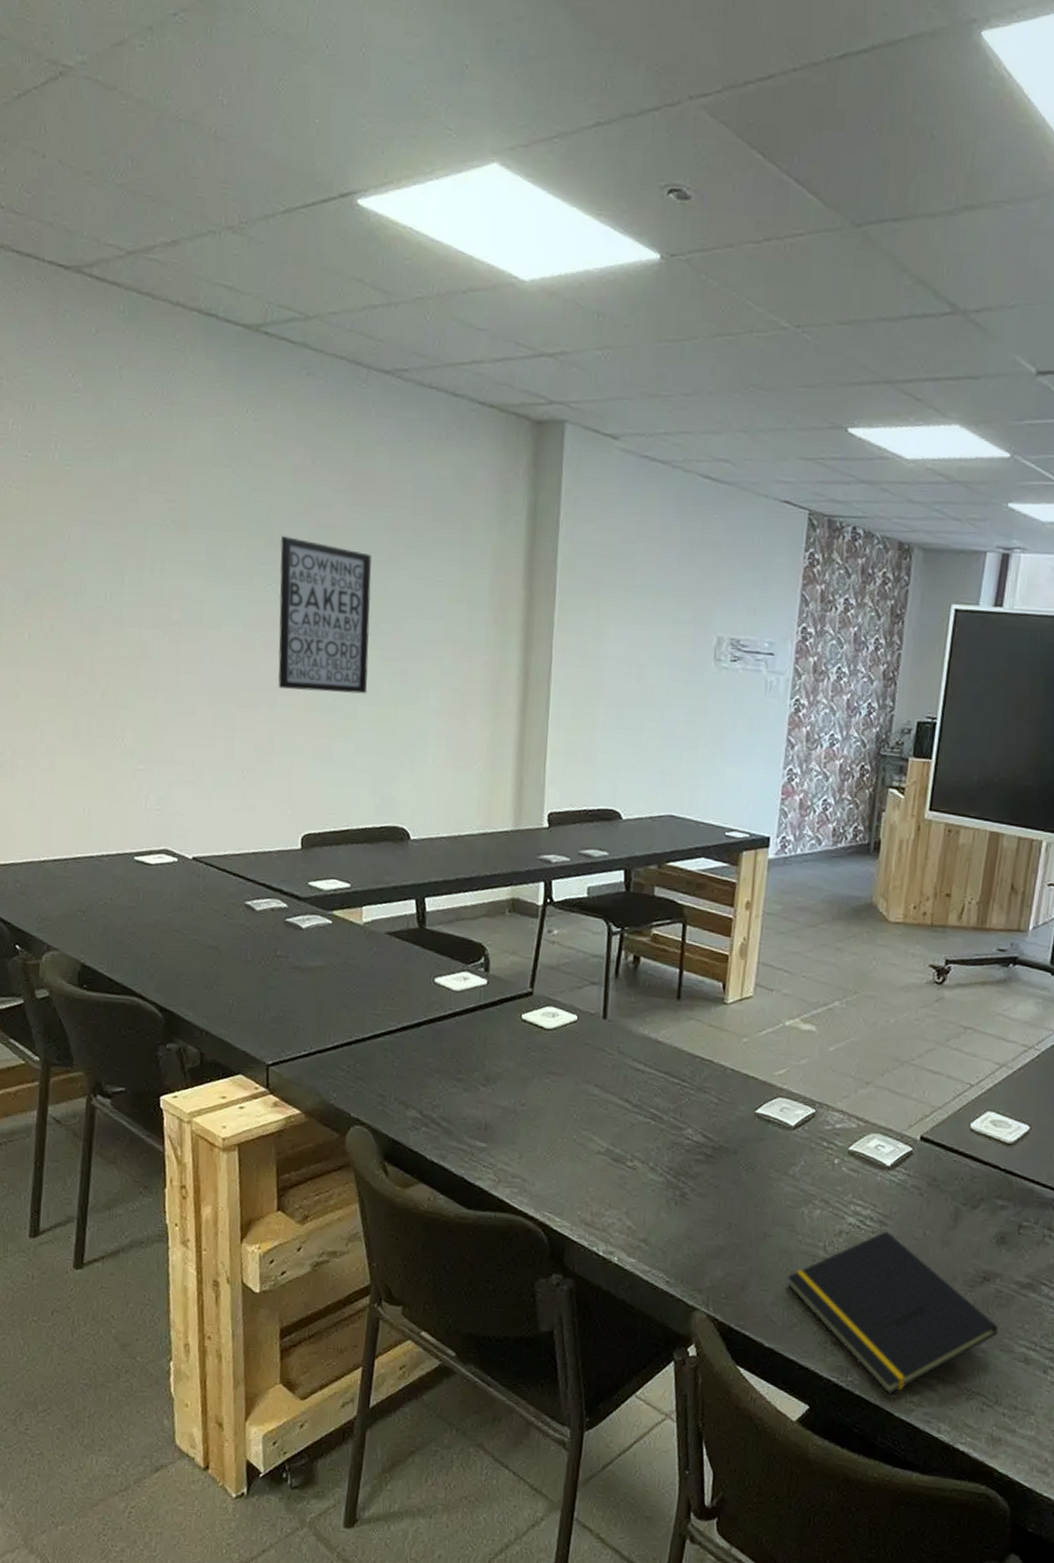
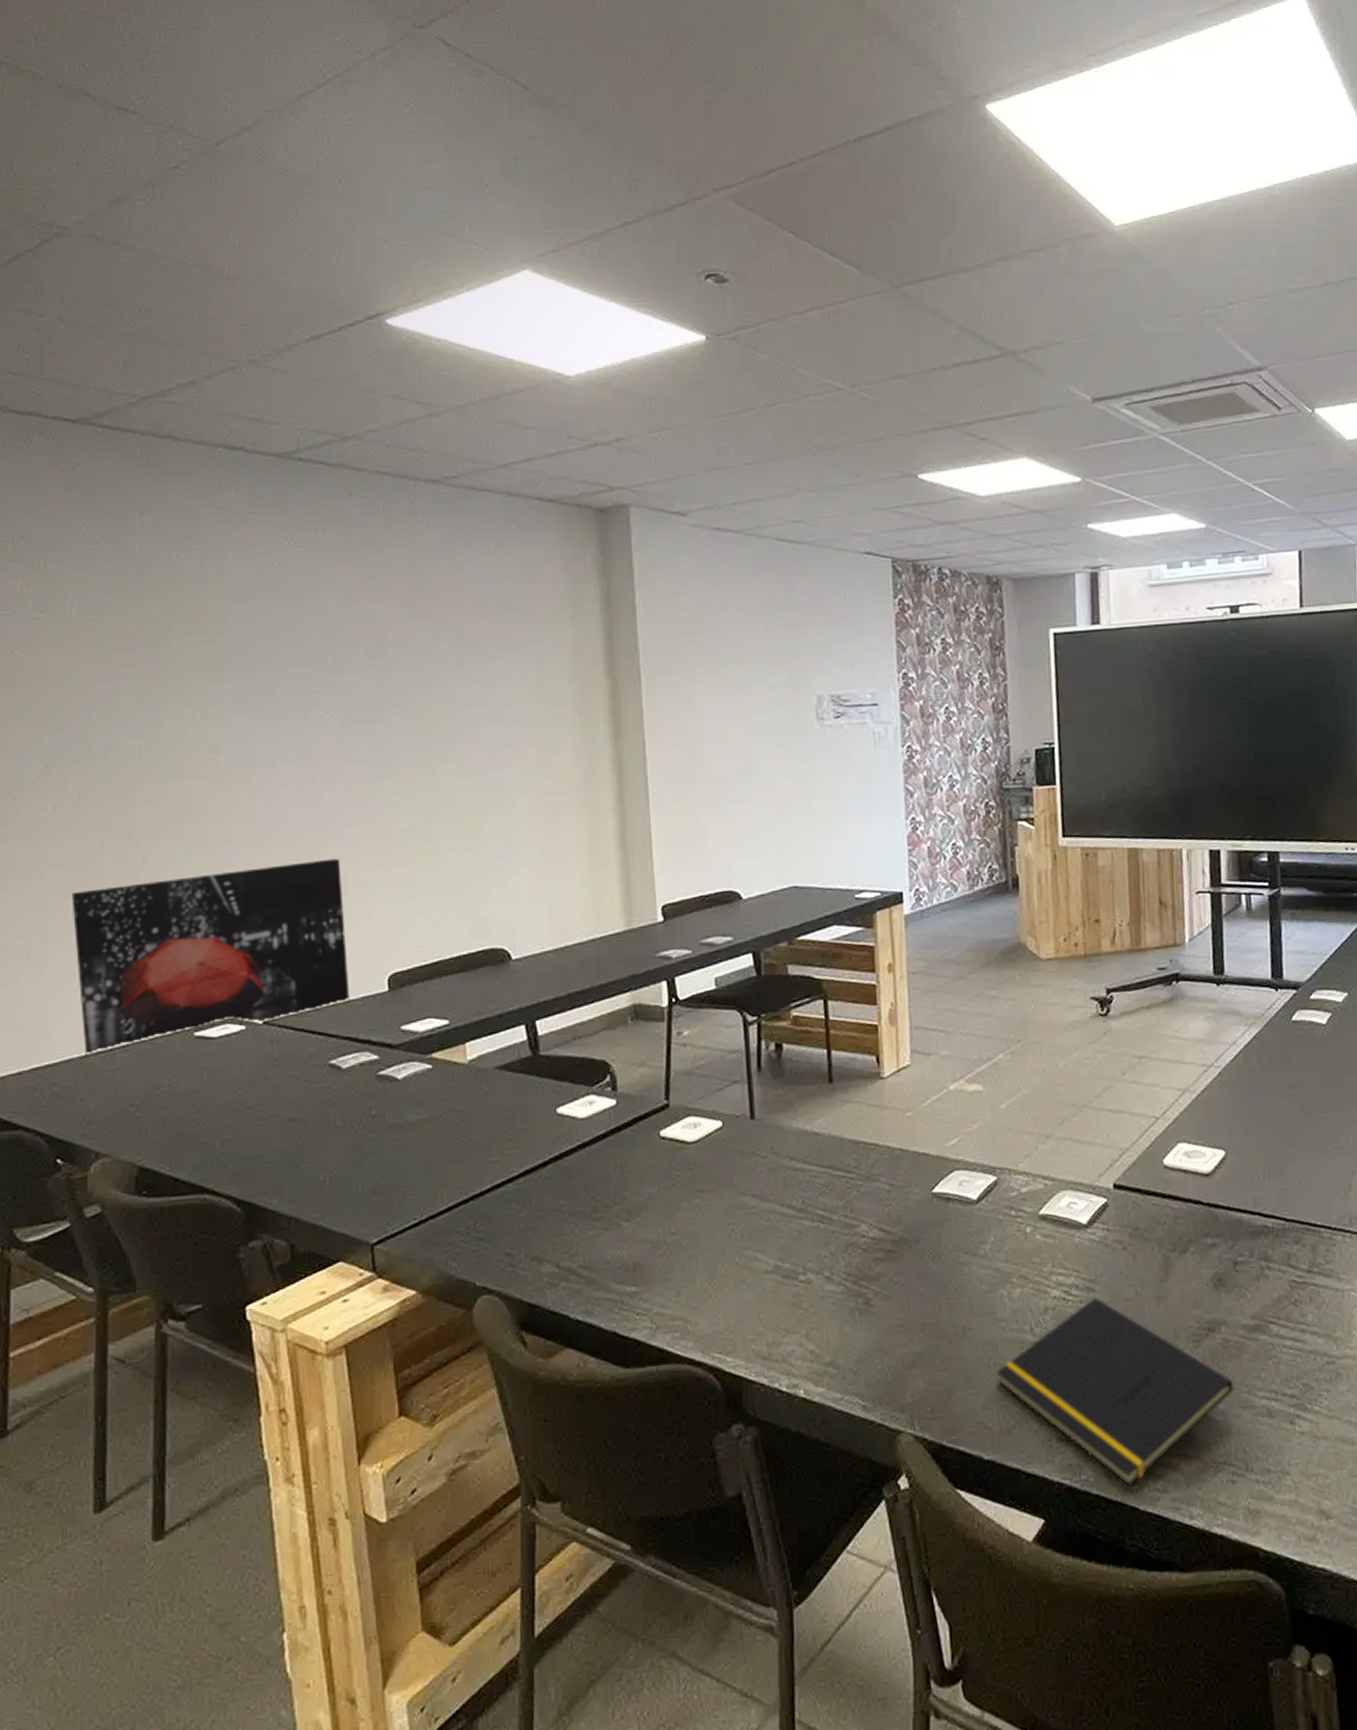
wall art: none [40,715,270,861] -> present [71,858,350,1056]
wall art: present [277,535,372,694] -> none [334,659,447,821]

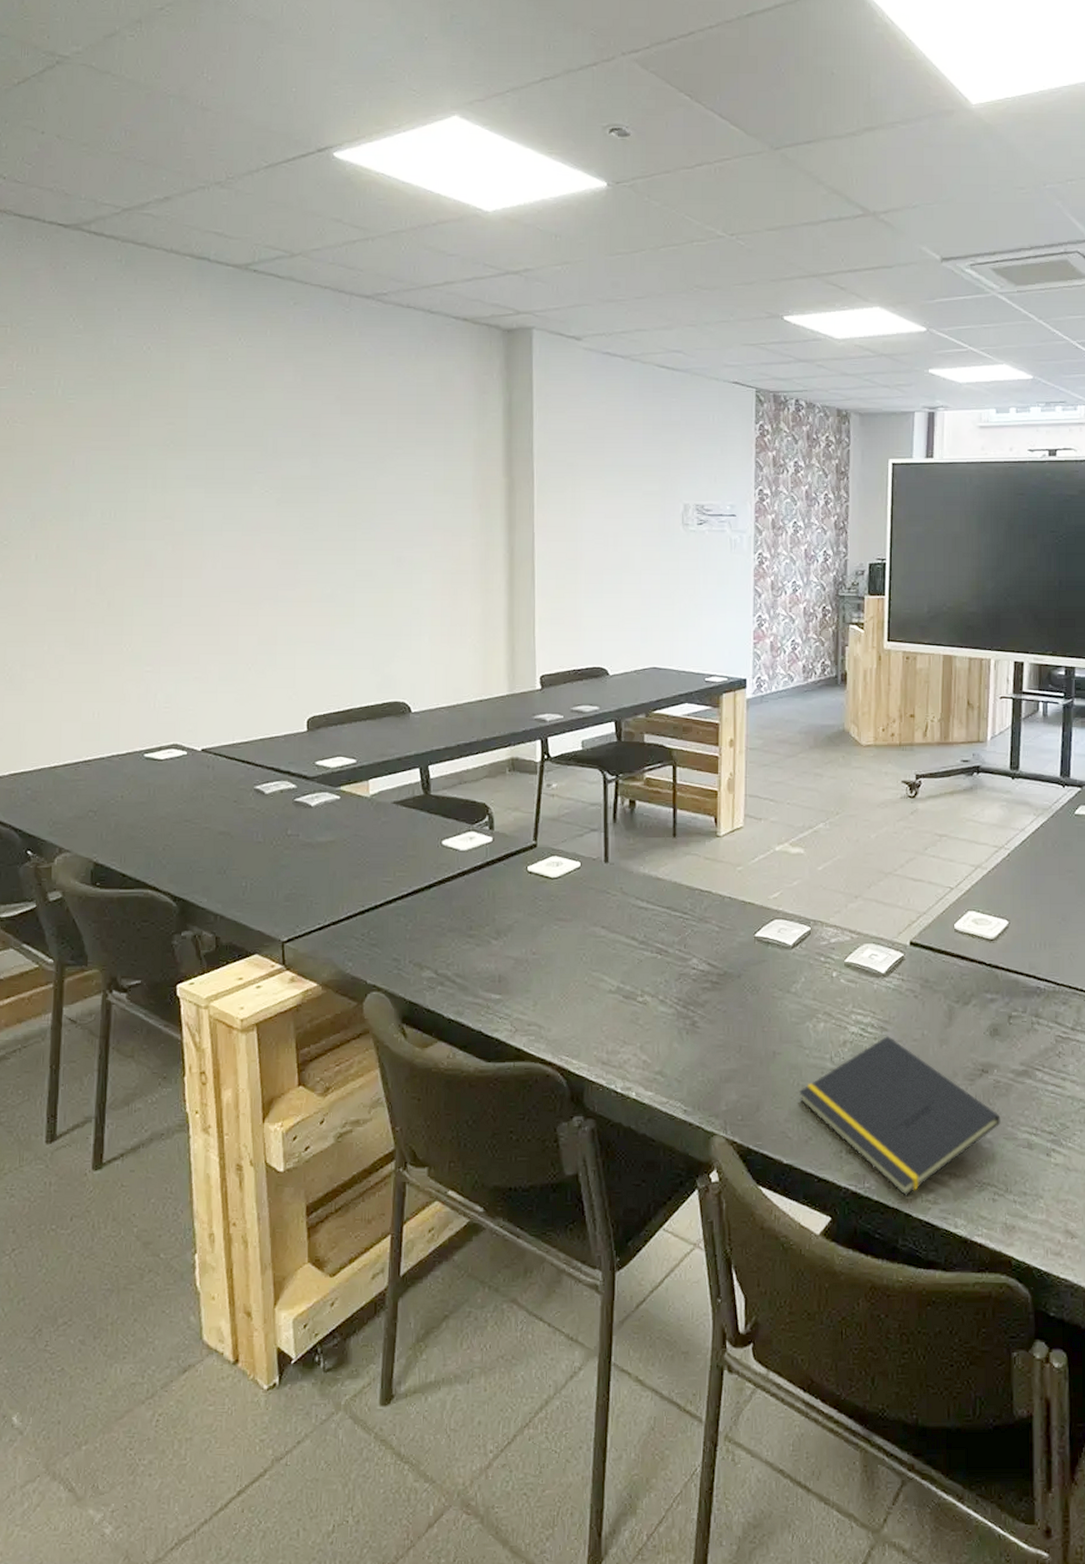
wall art: present [71,858,350,1056] -> none [48,616,275,767]

